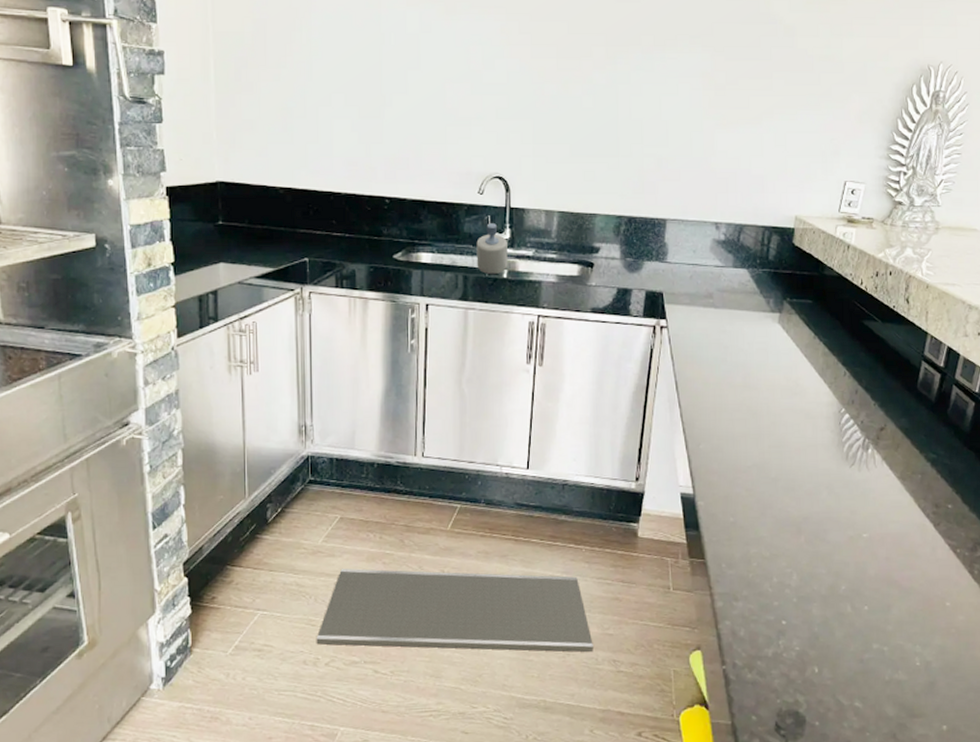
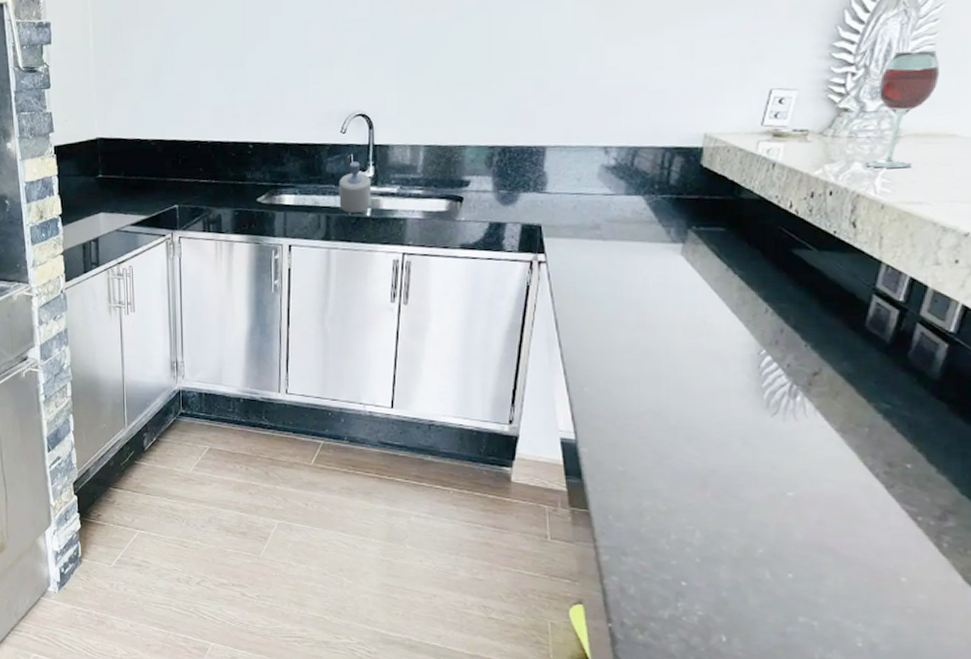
door mat: present [316,568,593,653] -> none [188,497,462,596]
wineglass: none [915,158,964,255] -> present [865,50,939,169]

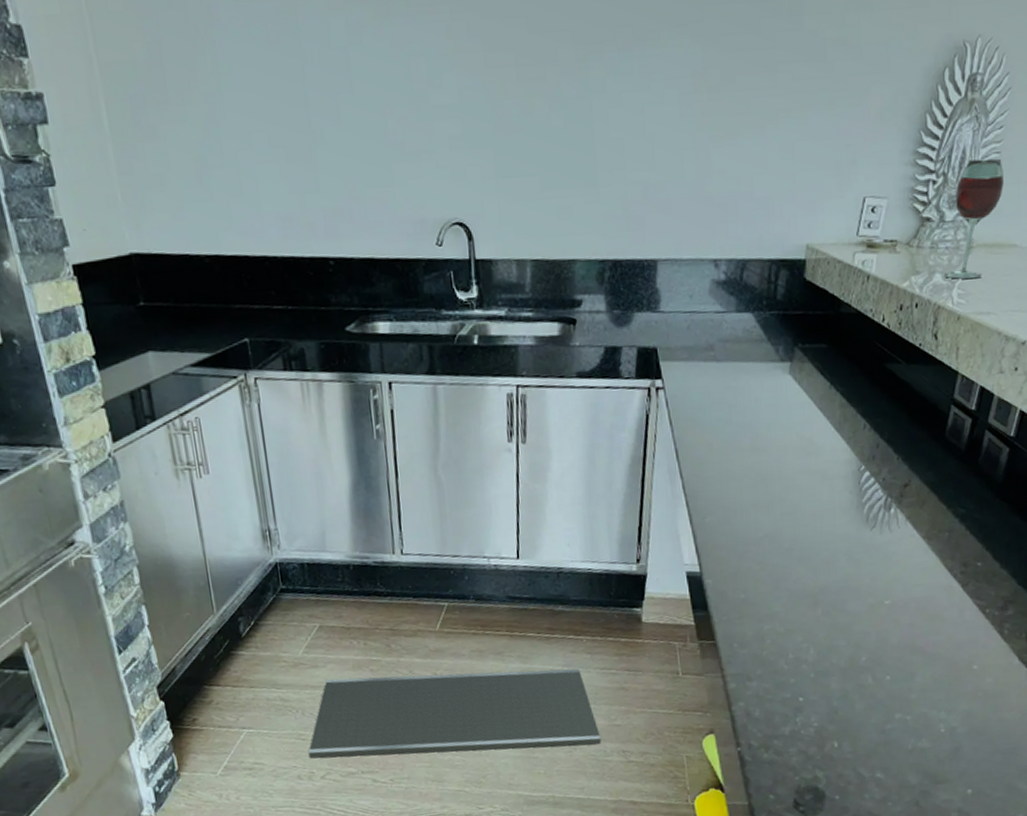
door mat: none [188,497,462,596] -> present [308,668,601,759]
soap dispenser: present [339,162,371,214] -> none [439,280,478,342]

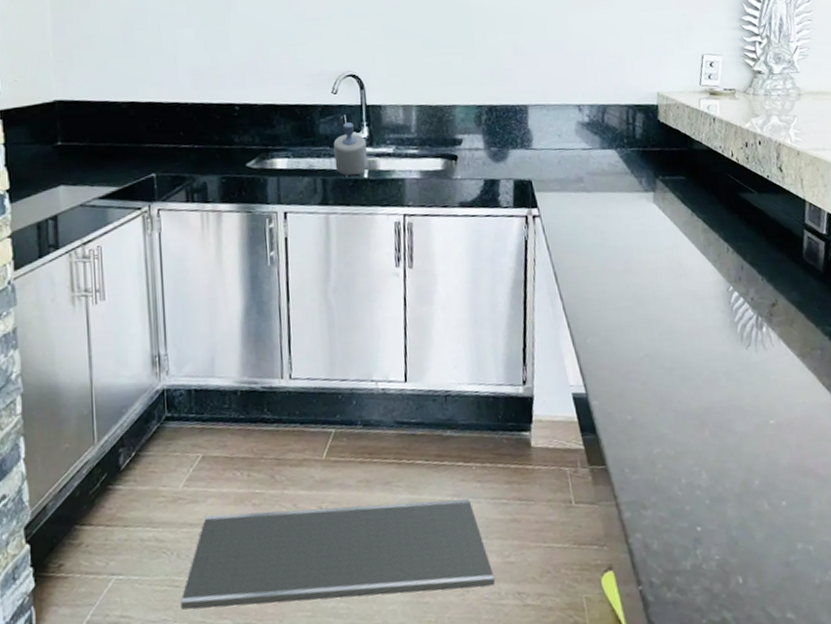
soap dispenser: none [439,280,478,342] -> present [333,122,368,176]
wineglass: present [945,158,1004,280] -> none [779,24,819,121]

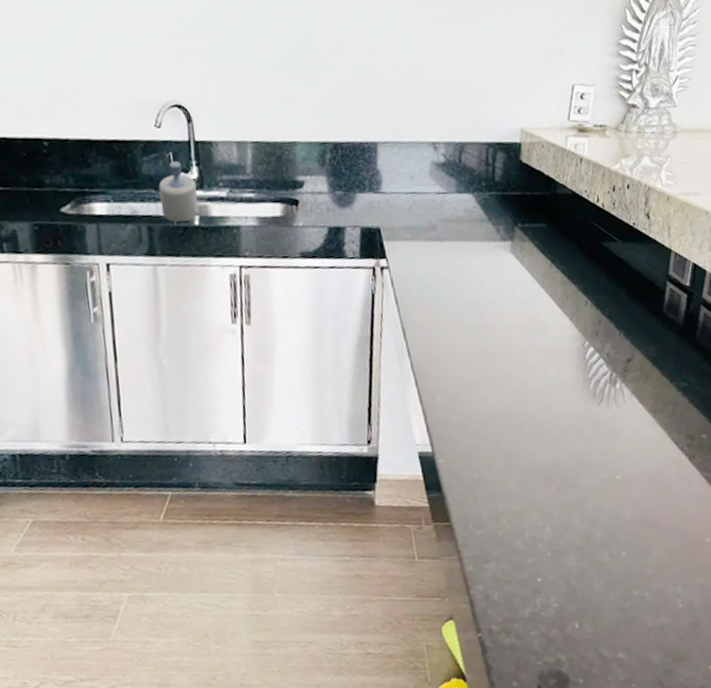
door mat: present [180,498,495,610] -> none [20,556,337,668]

